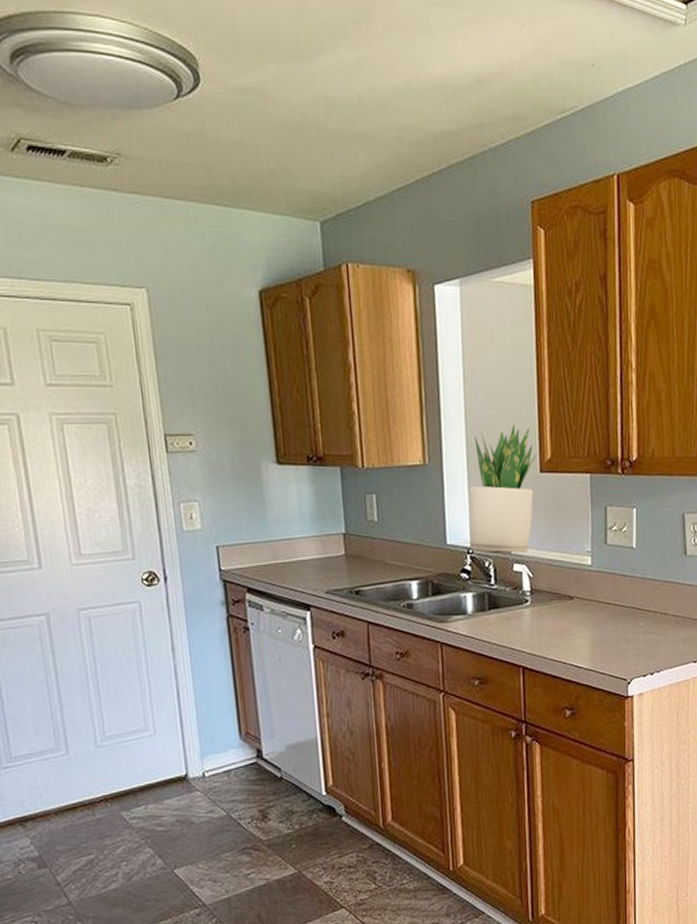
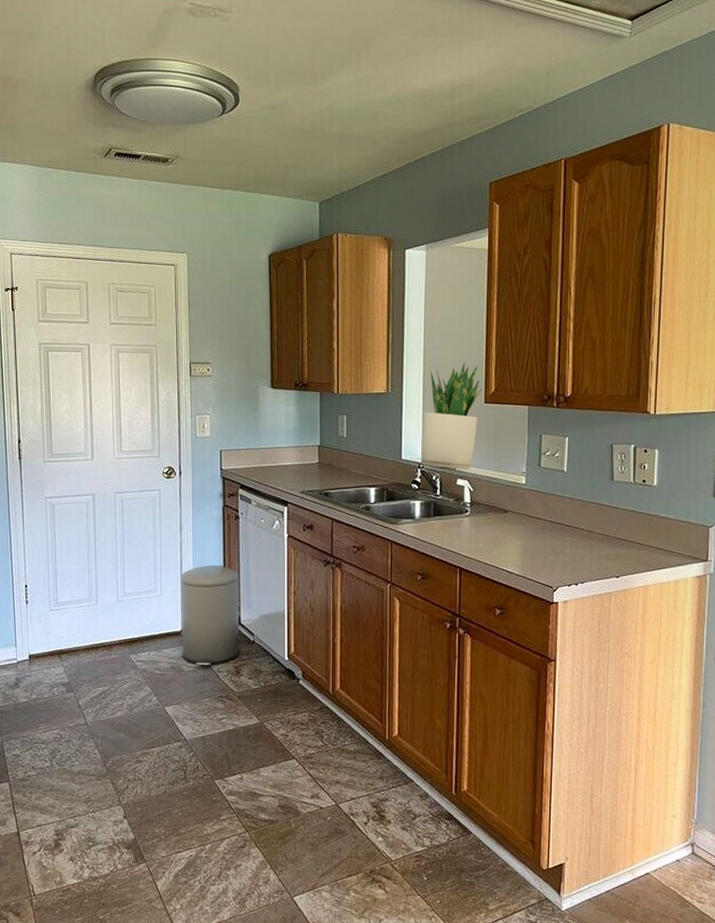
pedal bin: none [178,689,265,815] -> present [180,565,240,666]

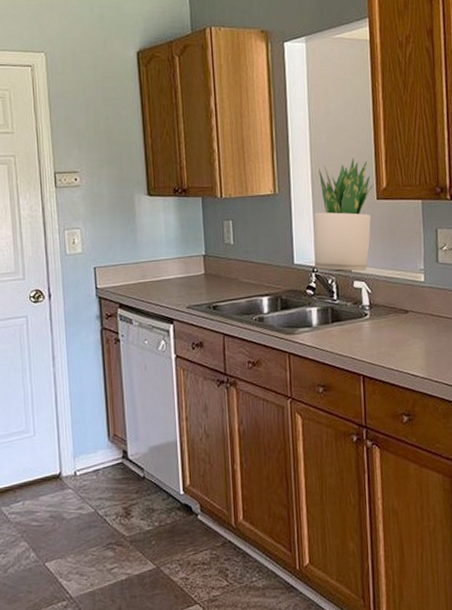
pedal bin: present [180,565,240,666] -> none [55,395,129,511]

